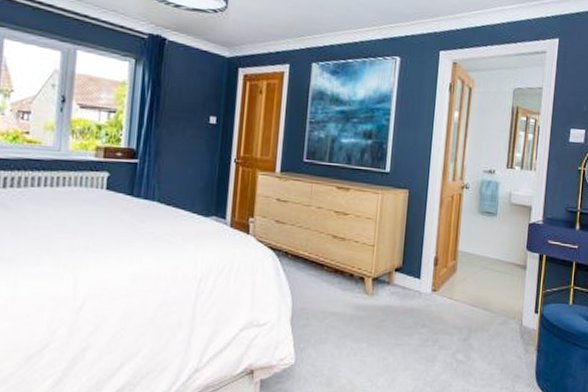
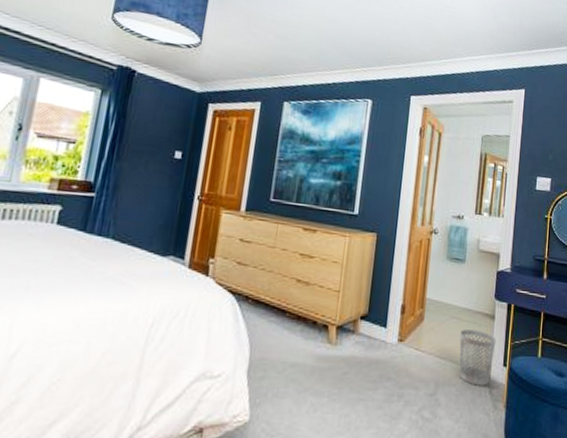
wastebasket: none [491,279,528,331] -> present [459,329,496,386]

